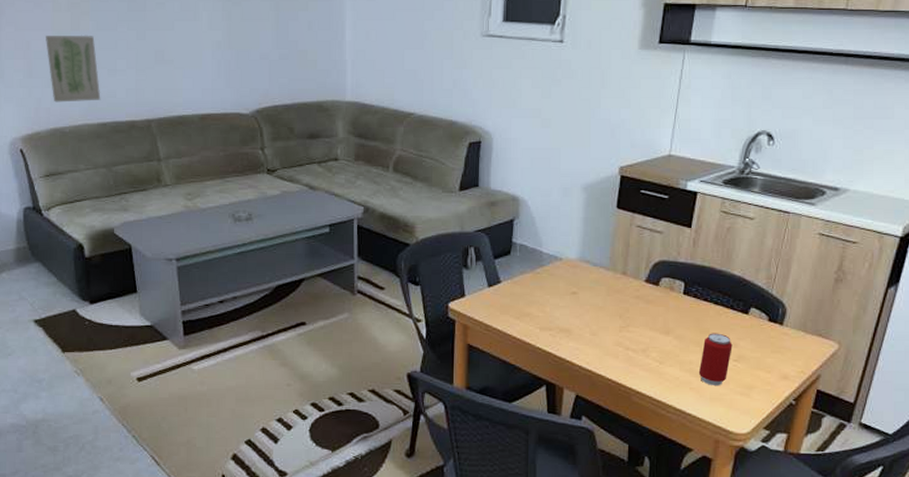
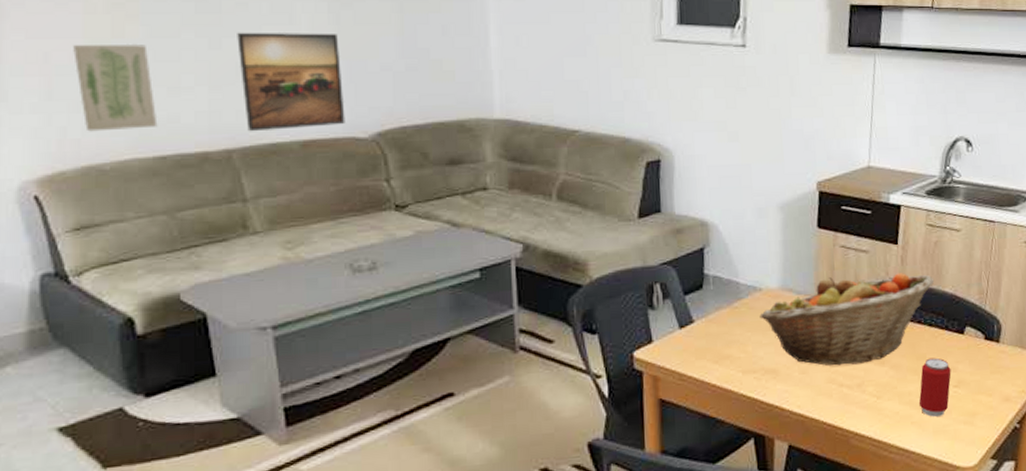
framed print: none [156,26,233,106] -> present [237,32,345,132]
fruit basket: none [558,253,723,332] -> present [759,273,934,366]

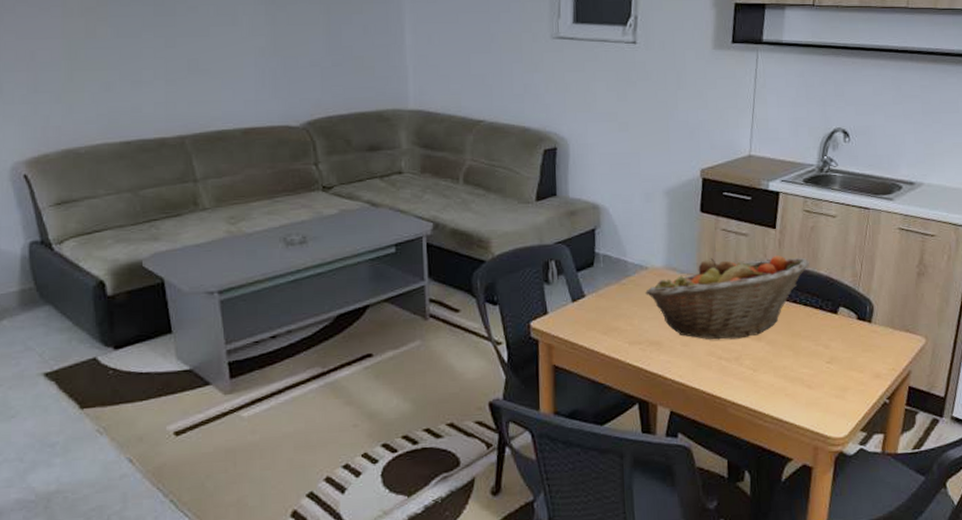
wall art: present [73,43,158,132] -> none [54,43,124,120]
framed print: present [237,32,345,132] -> none [189,32,280,121]
beverage can: present [918,357,951,417] -> none [792,335,825,390]

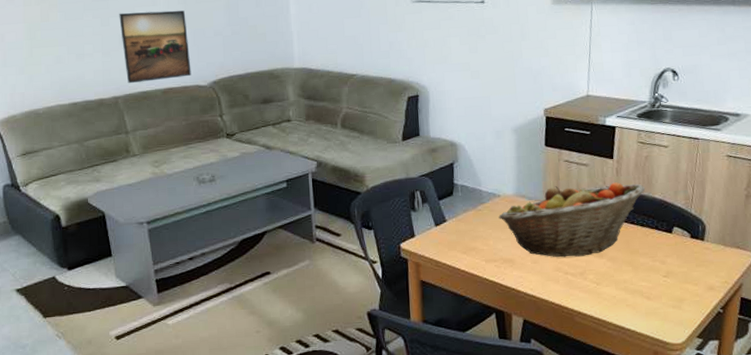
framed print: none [189,32,280,121] -> present [119,10,192,84]

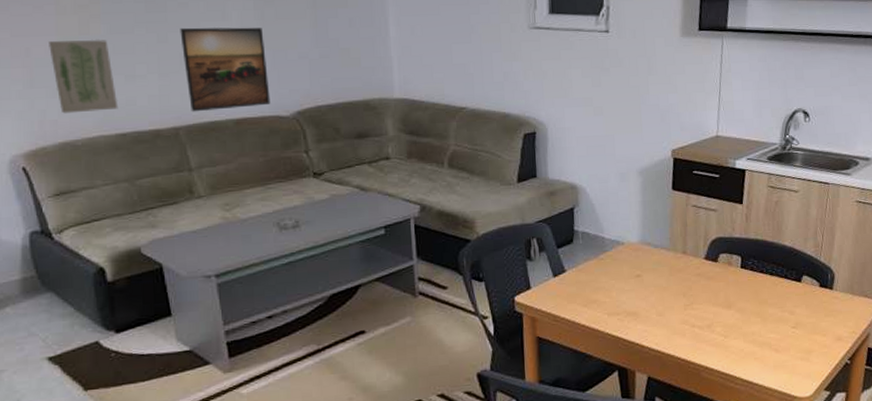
wall art: none [18,25,71,87] -> present [49,39,119,114]
fruit basket: present [498,182,645,258] -> none [622,229,774,309]

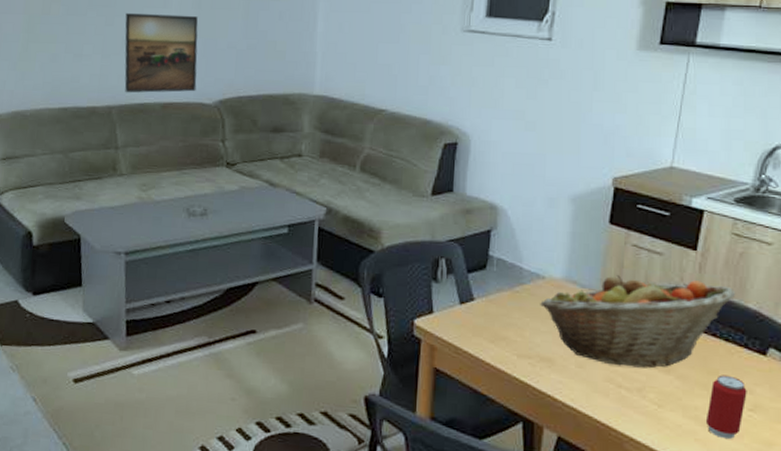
wall art: present [49,39,119,114] -> none [16,19,65,86]
fruit basket: none [622,229,774,309] -> present [540,275,735,368]
beverage can: none [761,302,790,354] -> present [705,375,747,439]

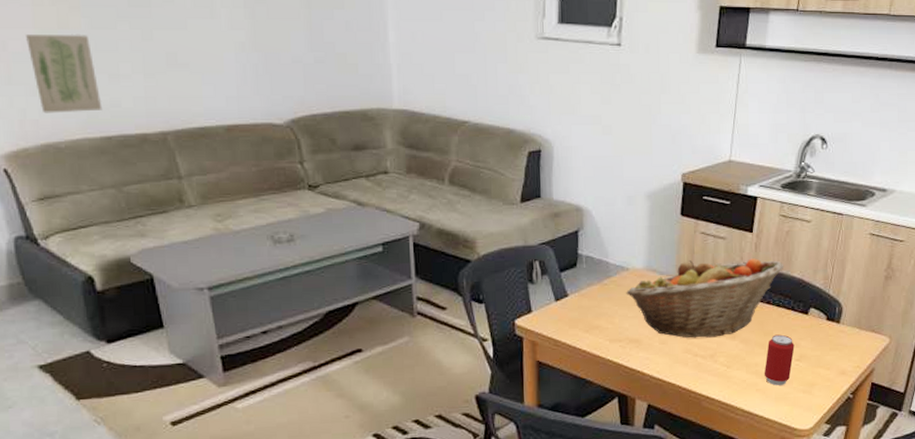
wall art: none [16,19,65,86] -> present [26,34,103,113]
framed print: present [124,12,198,93] -> none [165,24,263,117]

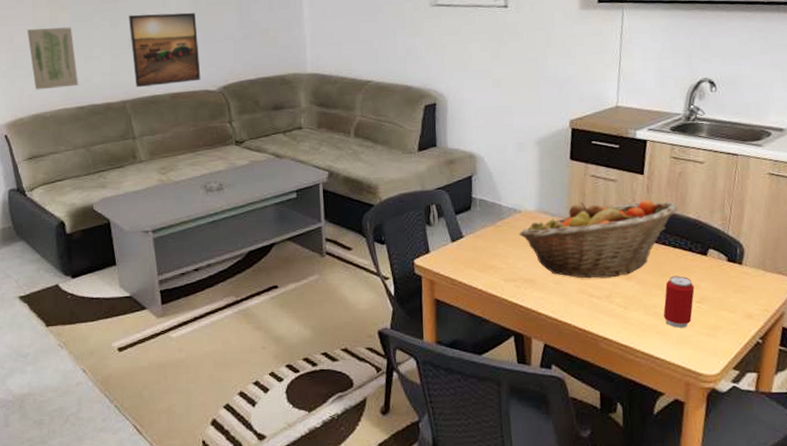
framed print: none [165,24,263,117] -> present [129,12,201,88]

